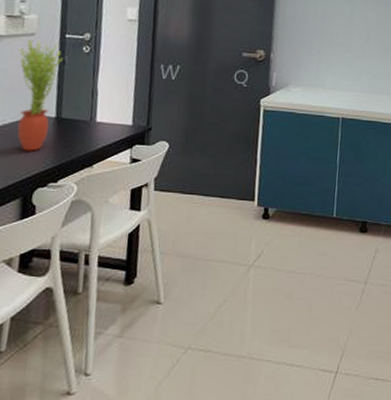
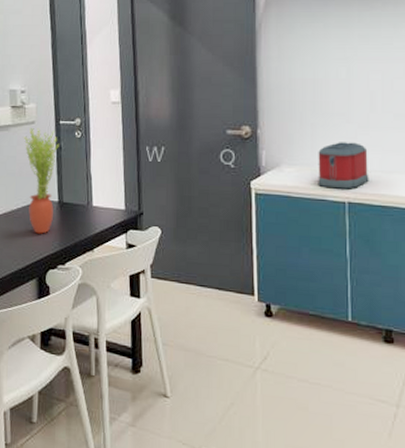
toaster: none [318,67,361,107] -> present [318,142,369,189]

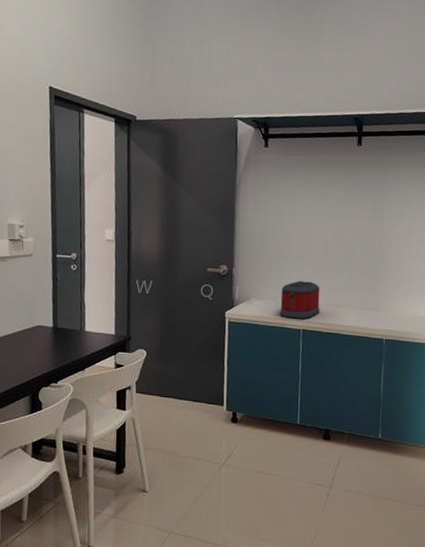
potted plant: present [23,128,59,234] -> none [20,260,56,356]

